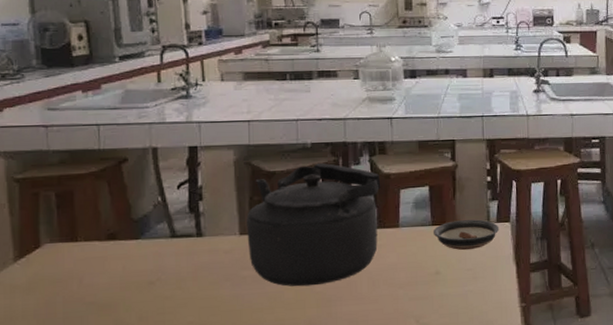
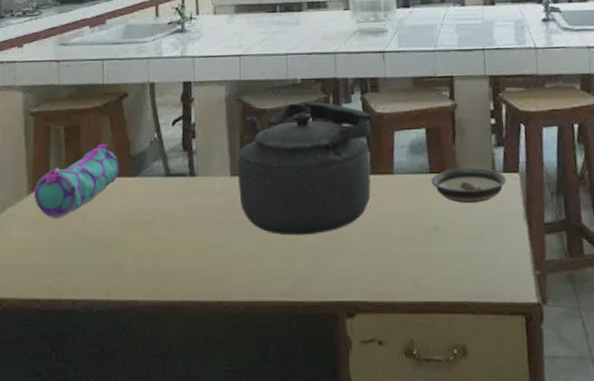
pencil case: none [21,208,120,284] -> present [33,143,120,218]

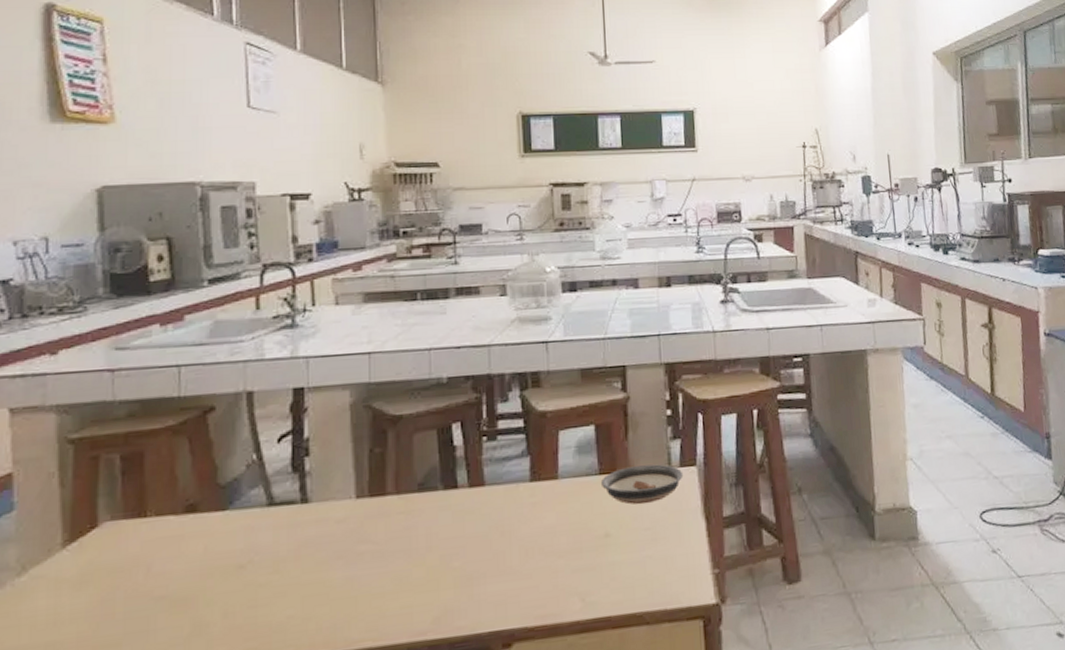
pencil case: present [33,143,120,218] -> none [71,471,202,575]
kettle: present [237,101,374,236] -> none [365,402,535,563]

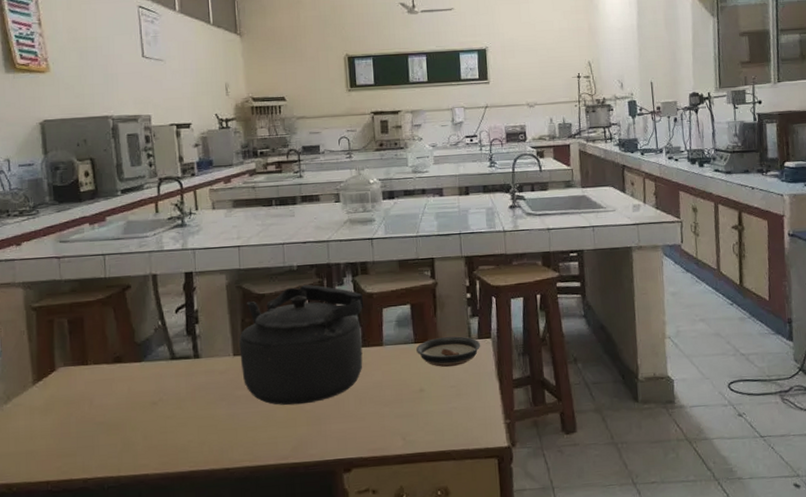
kettle: none [365,402,535,563] -> present [239,285,364,406]

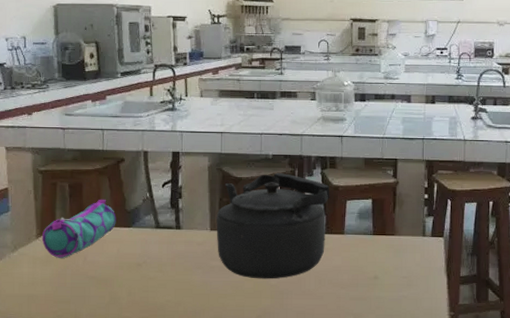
pencil case: none [39,332,125,405] -> present [41,199,116,258]
saucer: present [416,336,481,368] -> none [374,232,434,260]

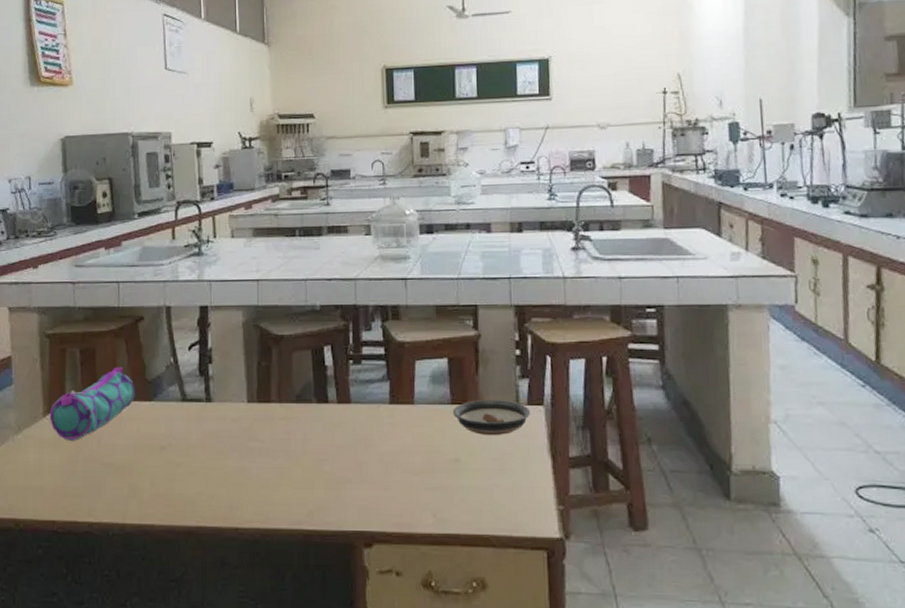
kettle: present [216,173,330,279] -> none [254,328,394,464]
saucer: none [374,232,434,260] -> present [453,400,531,436]

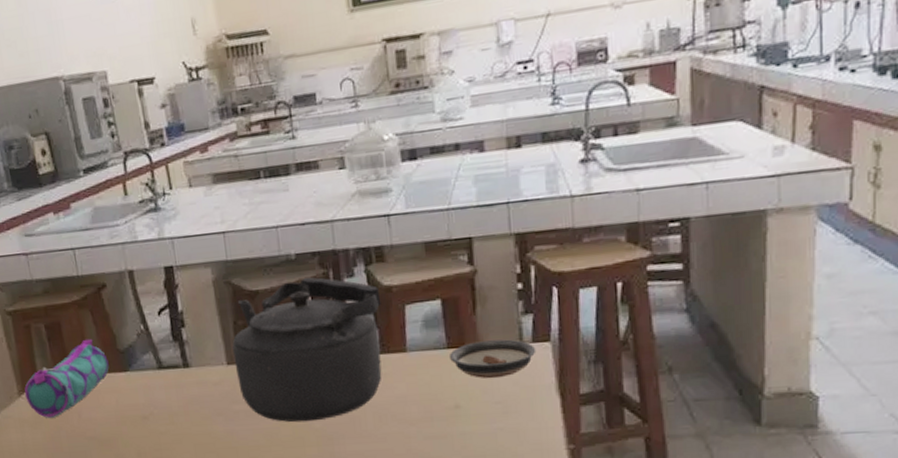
kettle: none [254,328,394,464] -> present [232,277,382,423]

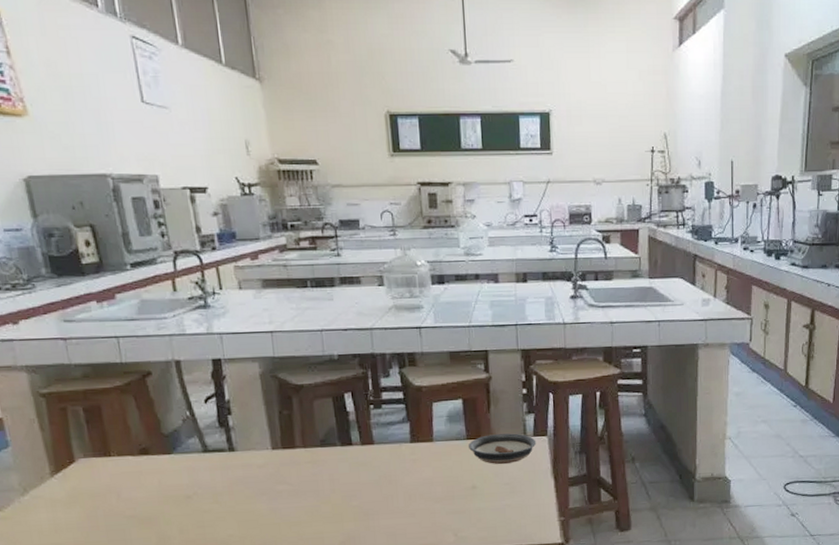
pencil case: present [24,339,109,418] -> none [57,422,152,498]
kettle: present [232,277,382,423] -> none [277,376,413,501]

